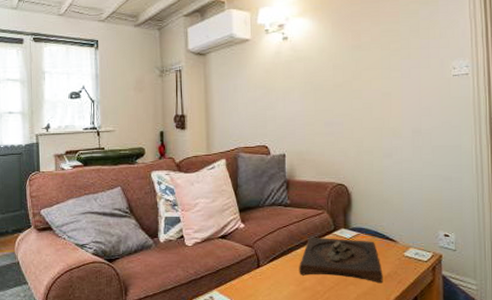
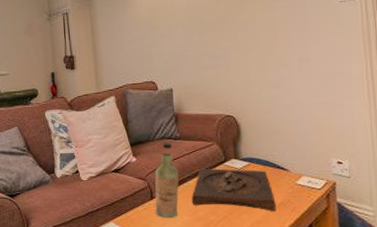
bottle: none [261,209,288,288] -> present [155,142,179,219]

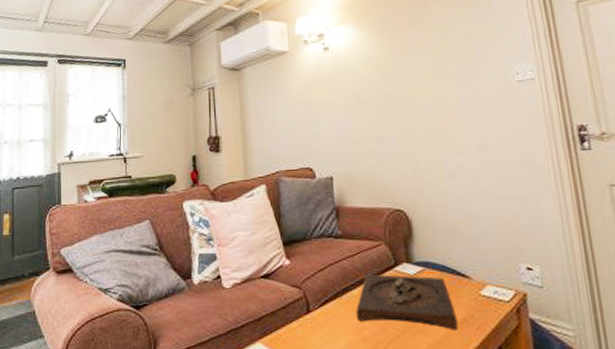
bottle: present [155,142,179,219] -> none [312,241,341,339]

